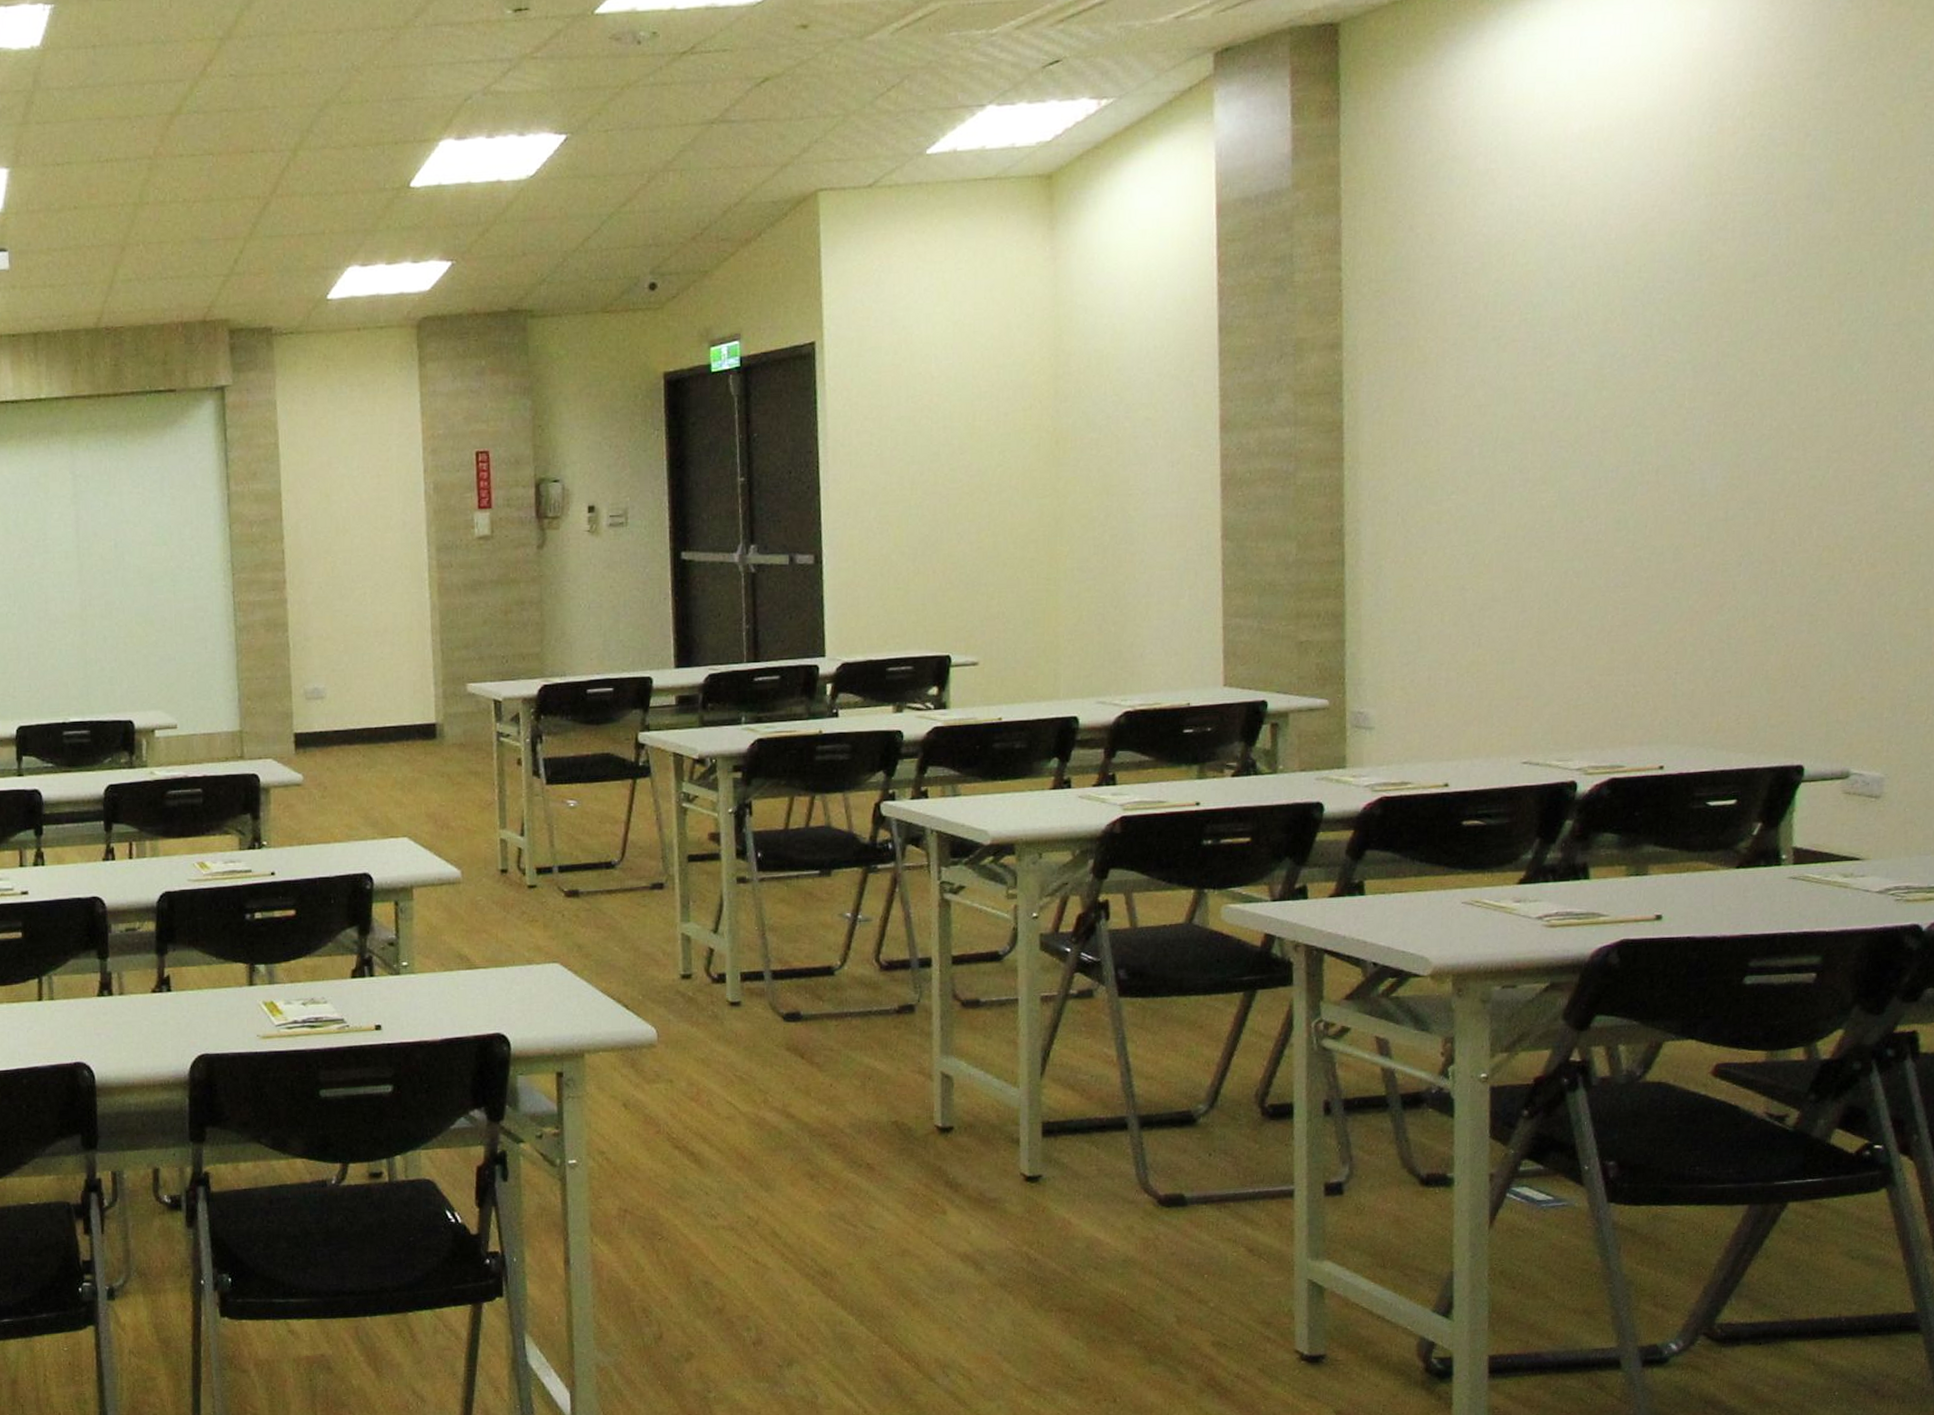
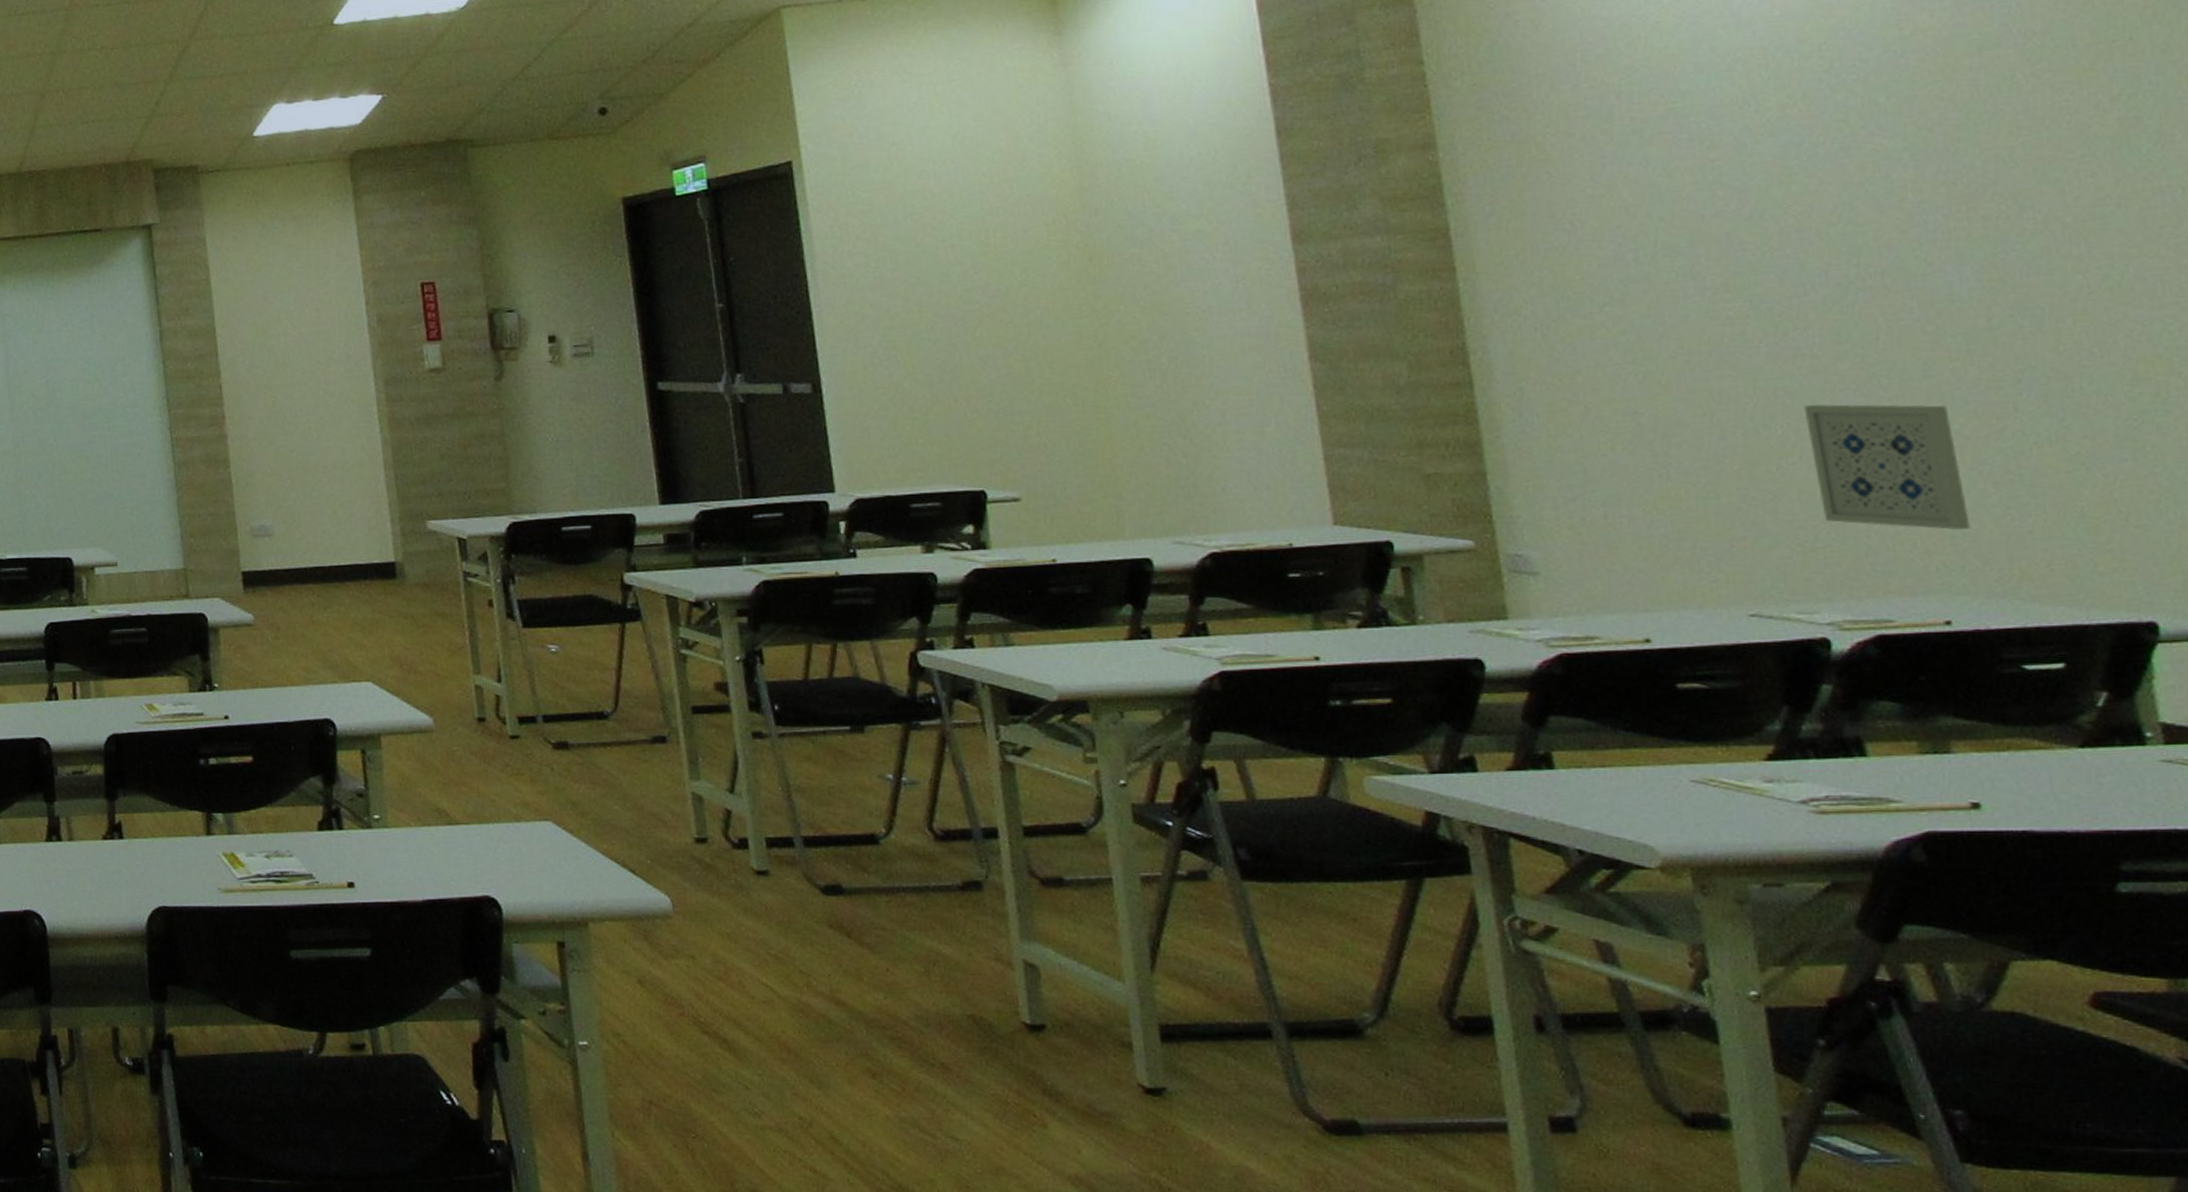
wall art: none [1584,583,1689,690] -> present [1803,404,1971,530]

